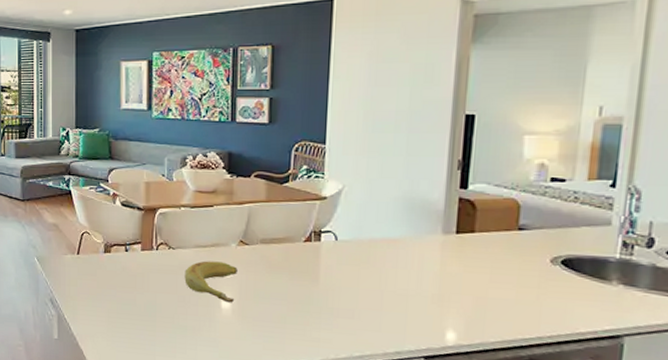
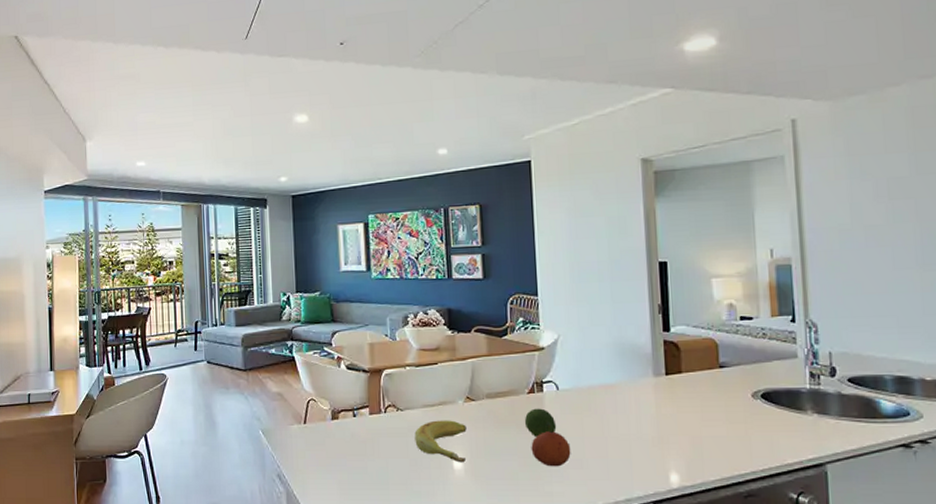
fruit: none [297,257,331,285] -> present [524,408,557,437]
fruit: none [302,280,344,315] -> present [531,431,571,467]

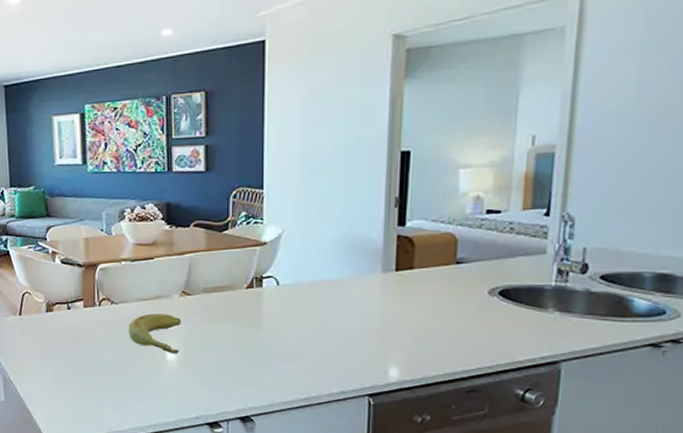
fruit: present [524,408,557,437] -> none [240,303,274,331]
fruit: present [531,431,571,467] -> none [246,326,287,360]

